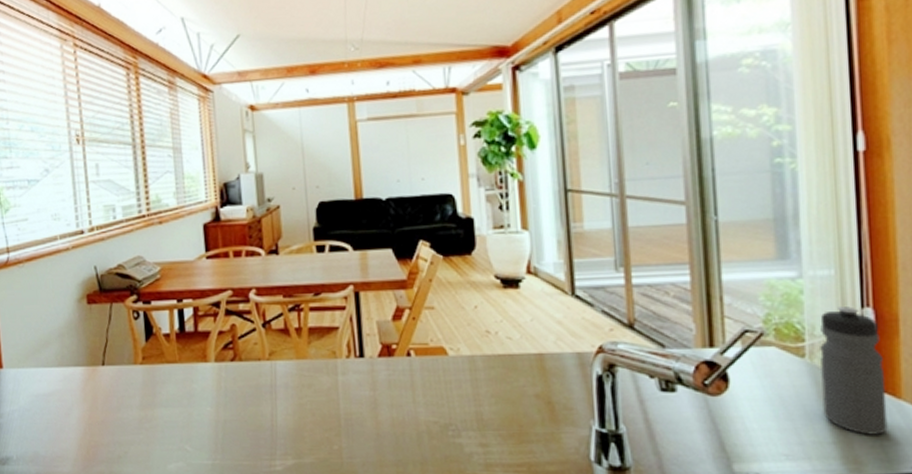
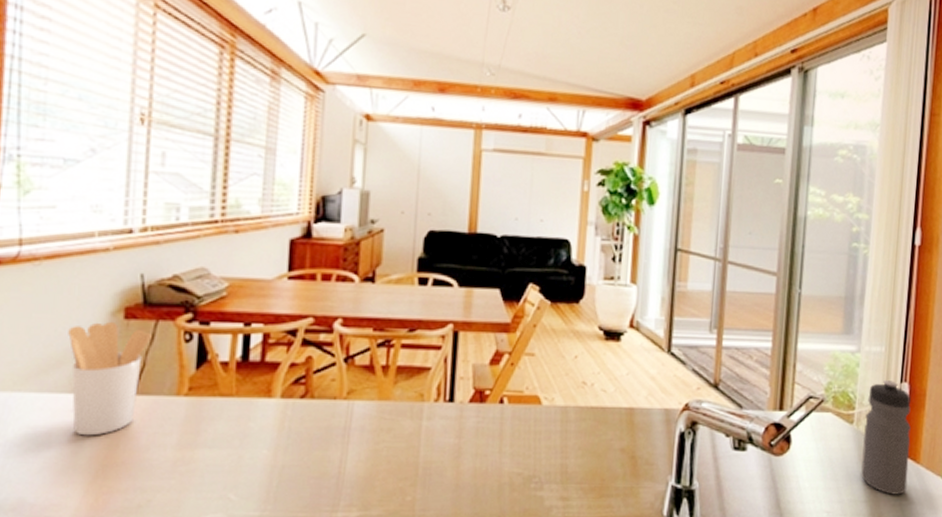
utensil holder: none [49,308,109,401] -> present [68,322,152,436]

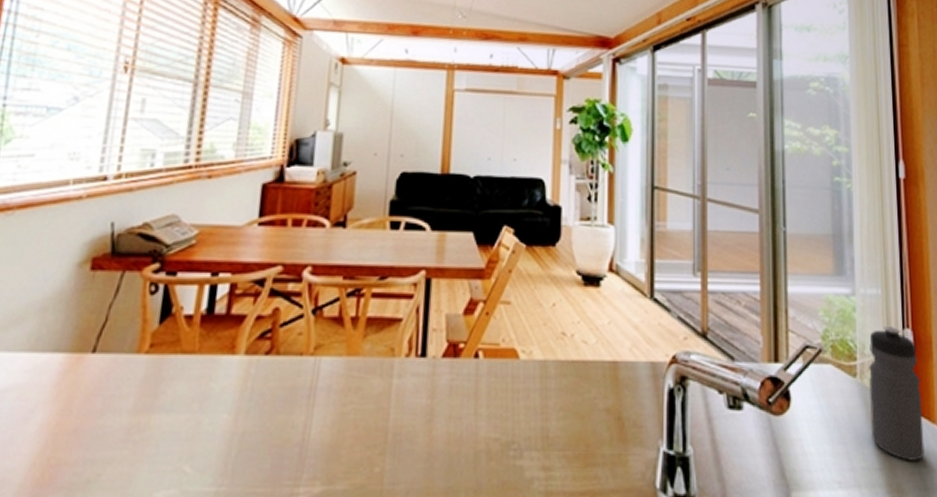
utensil holder: present [68,322,152,436] -> none [27,274,117,400]

